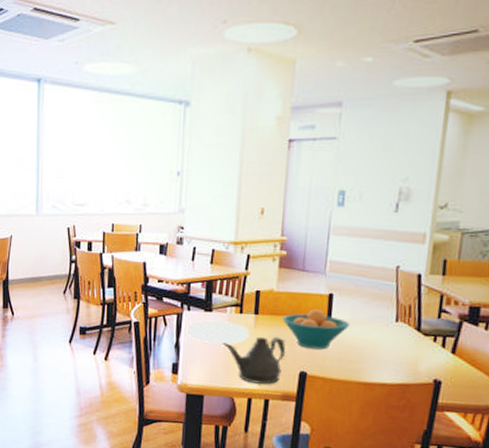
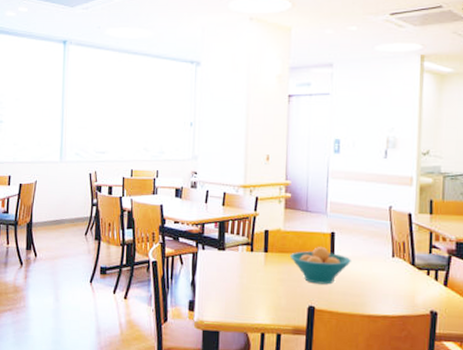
plate: present [186,320,250,344] -> none [202,259,261,281]
teapot: present [222,336,286,385] -> none [235,273,295,320]

